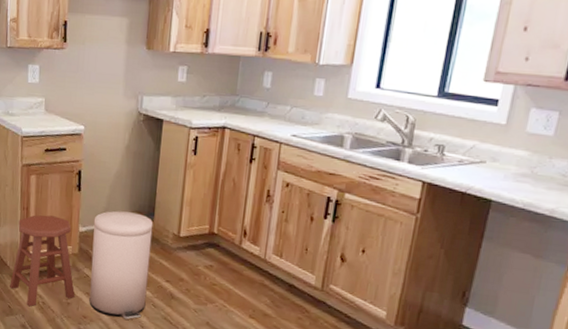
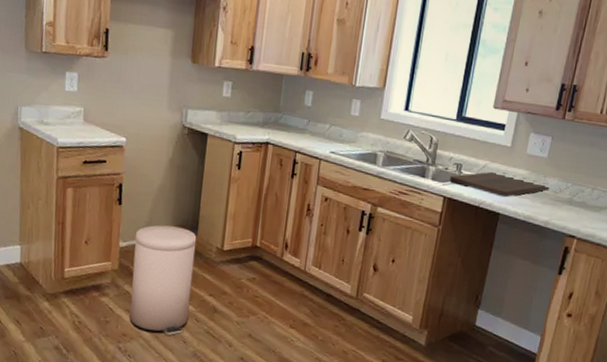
stool: present [10,215,75,307] -> none [42,230,114,327]
cutting board: none [430,153,557,183] -> present [450,171,550,198]

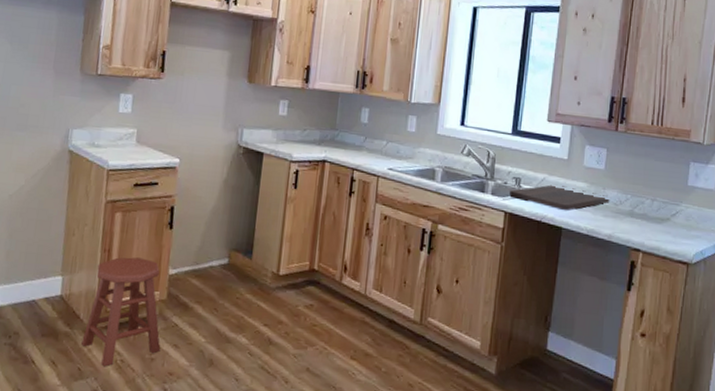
stool: none [42,230,114,327] -> present [81,257,161,367]
pedal bin: present [129,225,197,336] -> none [177,249,251,374]

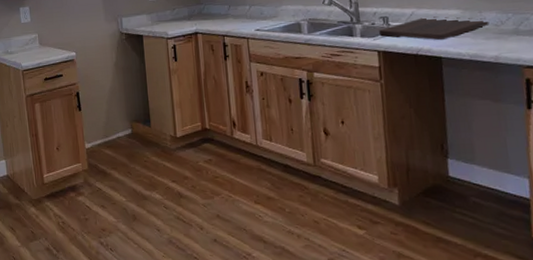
stool: present [81,257,161,367] -> none [29,138,92,229]

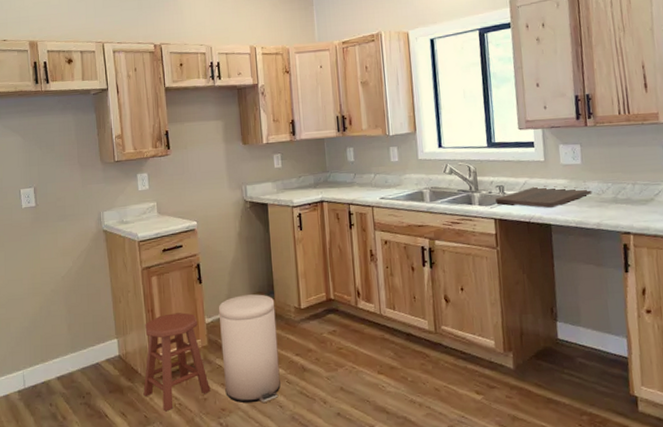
stool: none [29,138,92,229] -> present [143,312,211,412]
pedal bin: none [97,122,158,227] -> present [218,294,281,404]

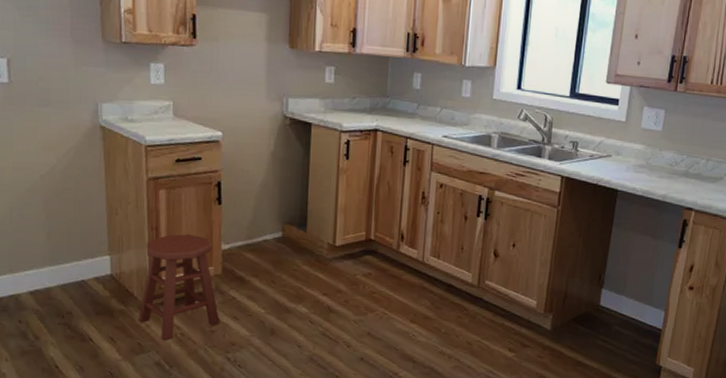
pedal bin: present [218,294,281,404] -> none [237,223,306,342]
cutting board: present [495,185,593,209] -> none [566,147,666,174]

